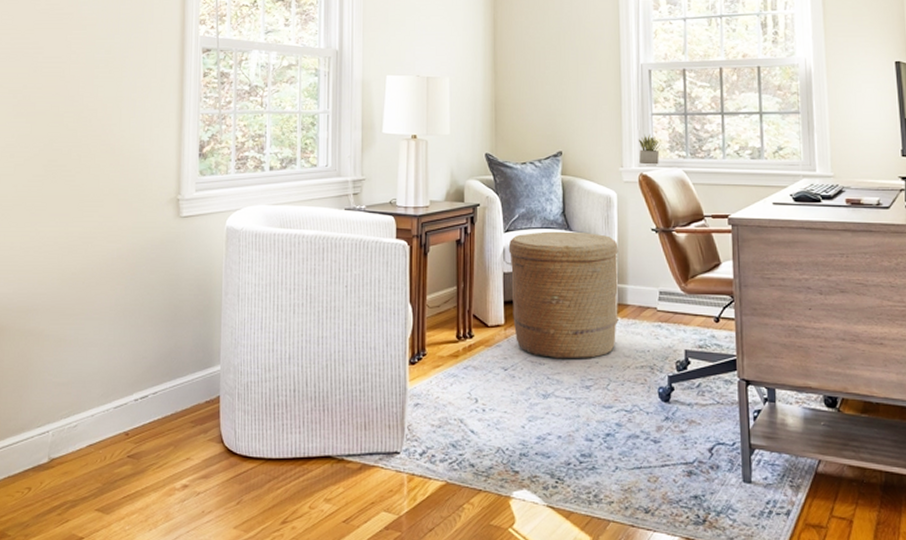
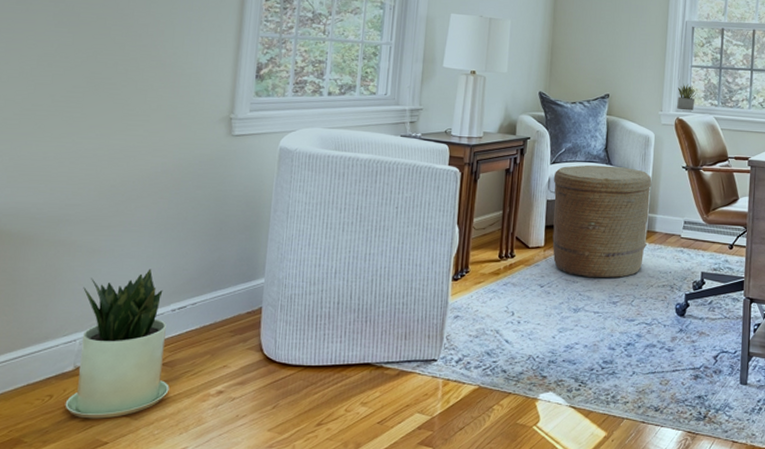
planter: none [42,357,137,513] -> present [65,269,169,419]

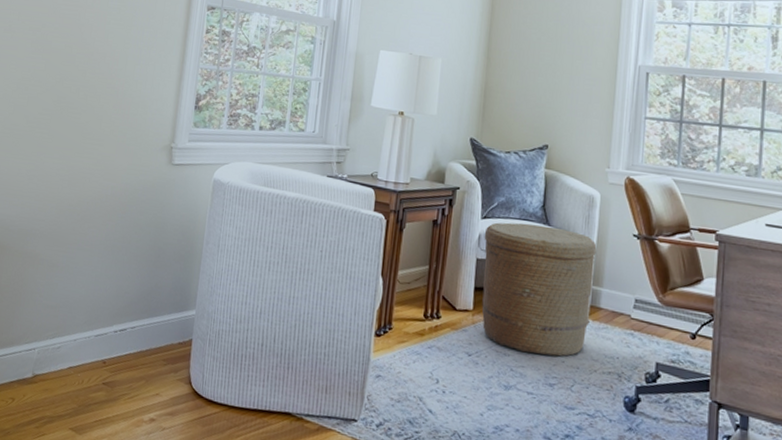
planter: present [65,269,169,419] -> none [23,288,109,429]
succulent plant: present [677,83,696,111] -> none [627,137,651,170]

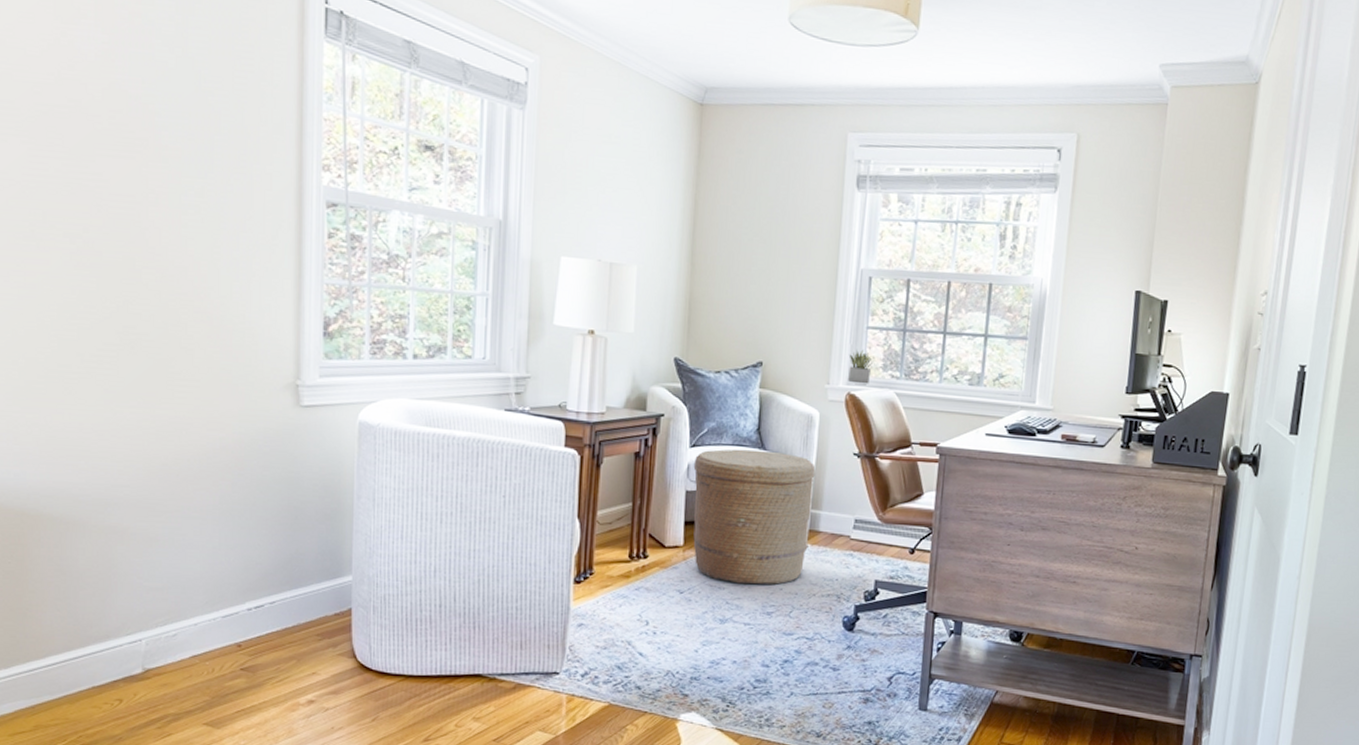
succulent plant: none [627,137,651,170] -> present [848,349,872,384]

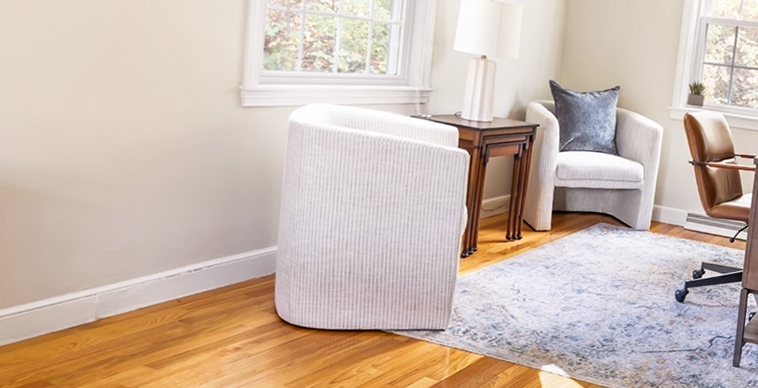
basket: present [693,449,816,585] -> none [558,154,659,264]

